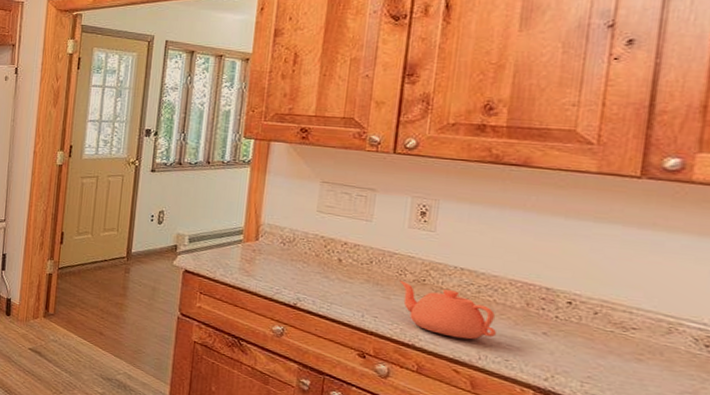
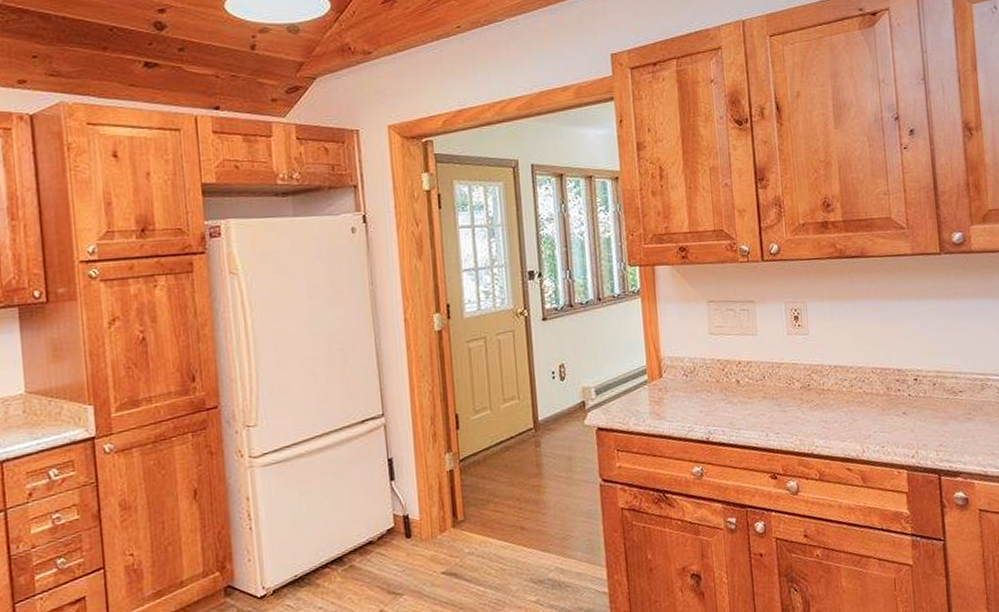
teapot: present [399,280,496,340] -> none [790,389,871,437]

